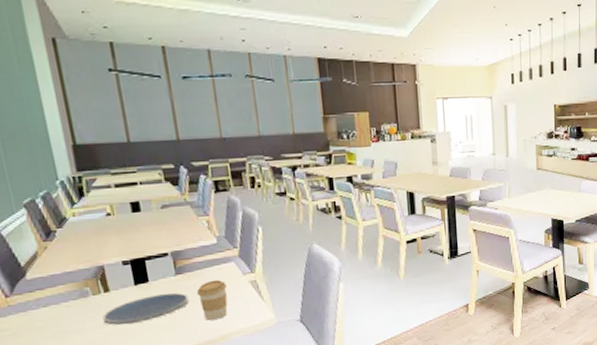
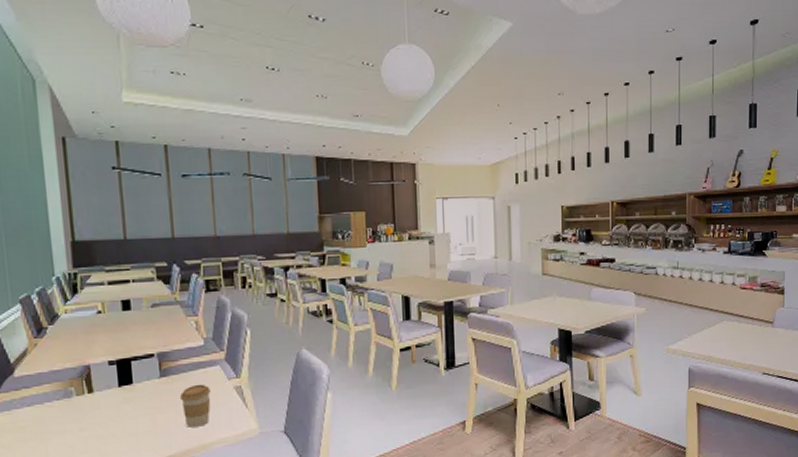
plate: present [102,293,190,326] -> none [84,397,172,429]

